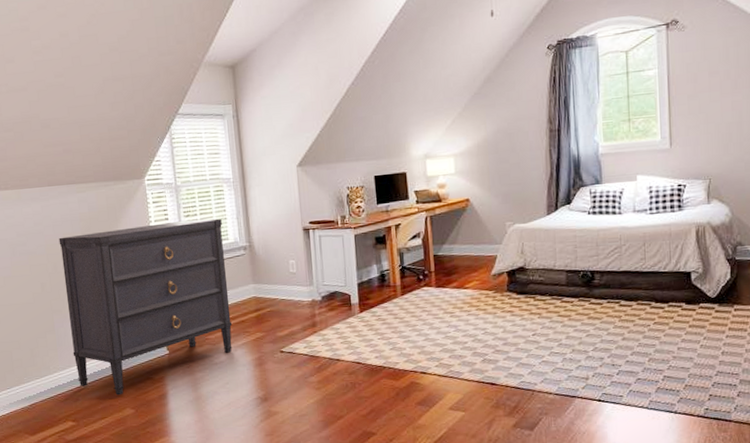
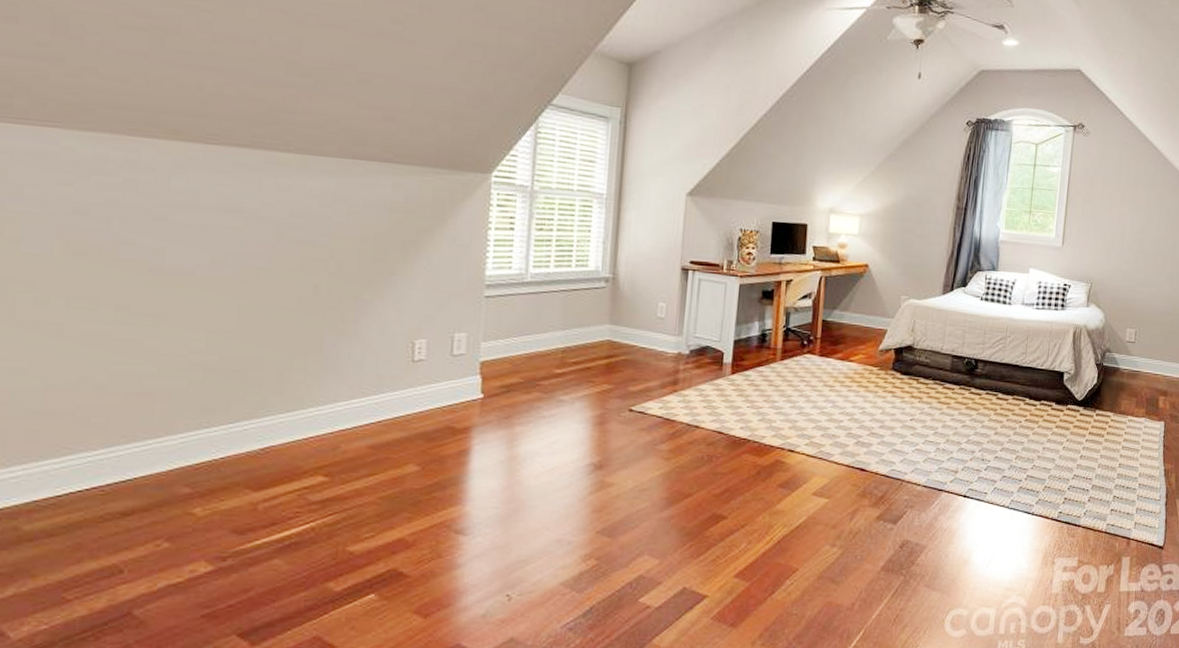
dresser: present [58,218,233,396] -> none [343,228,584,446]

